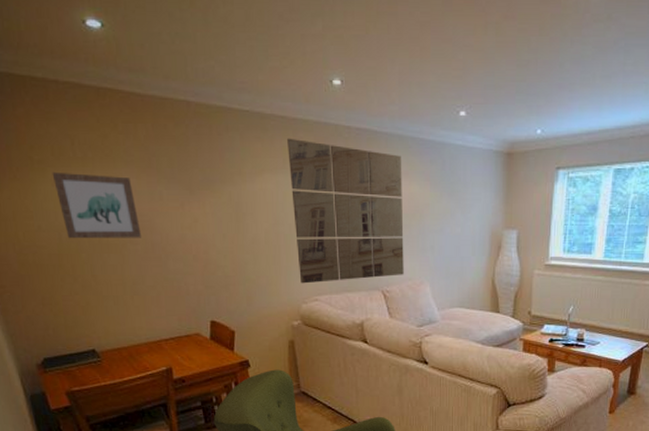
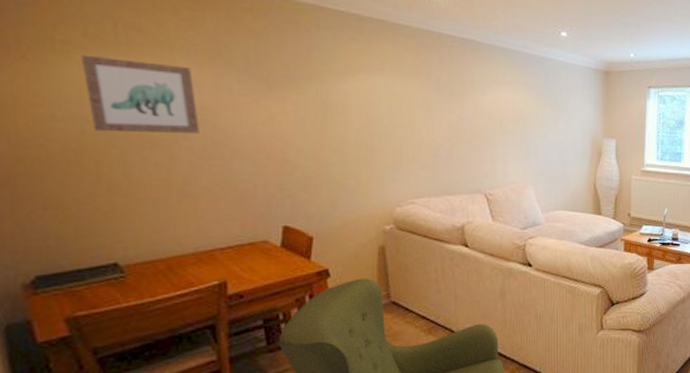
wall art: present [287,138,404,284] -> none [386,41,508,186]

